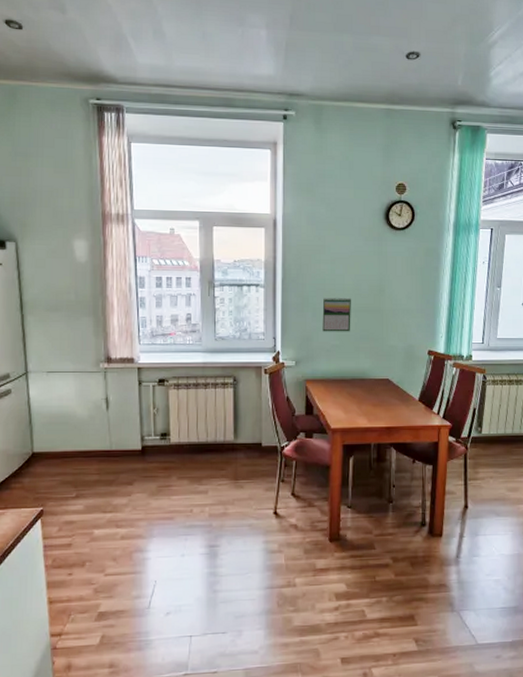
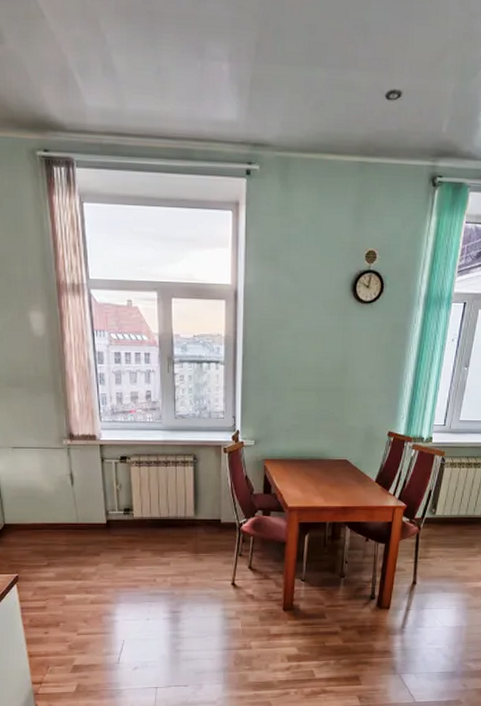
calendar: present [322,297,351,332] -> none [282,375,313,412]

